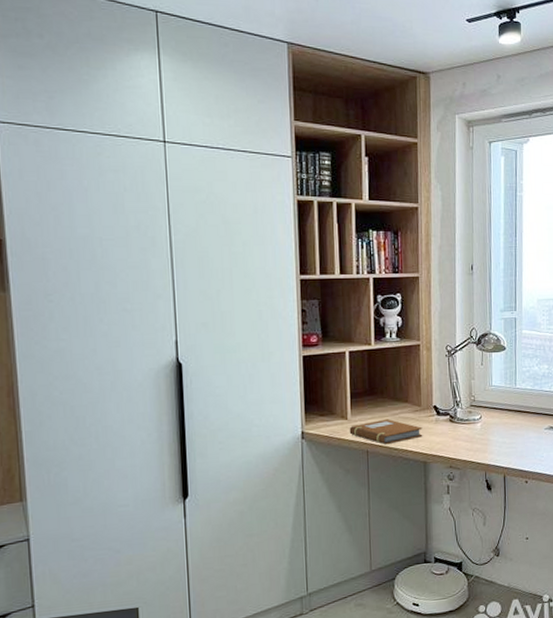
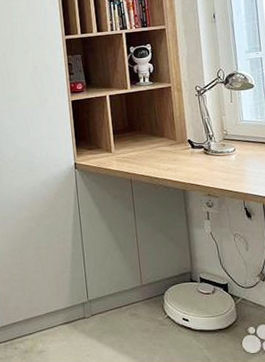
notebook: present [349,418,423,445] -> none [114,151,180,175]

